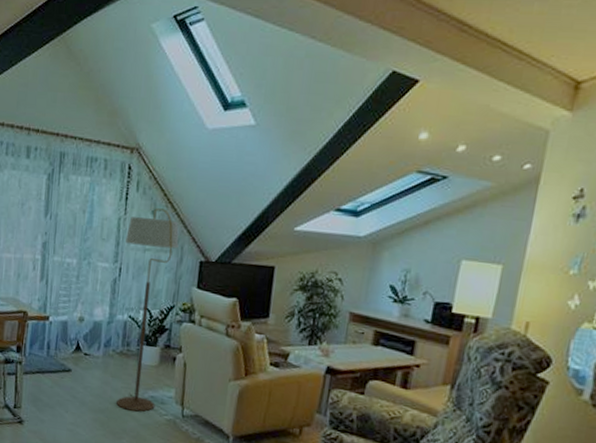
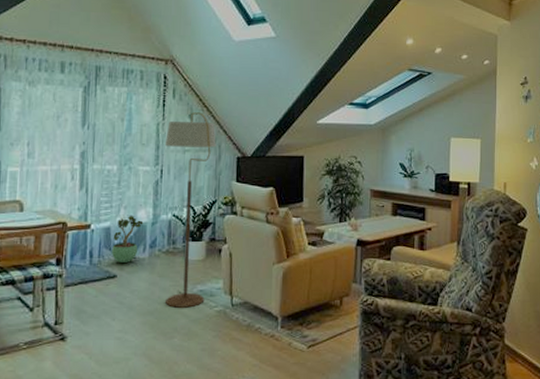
potted plant: none [68,311,100,359] -> present [112,215,144,264]

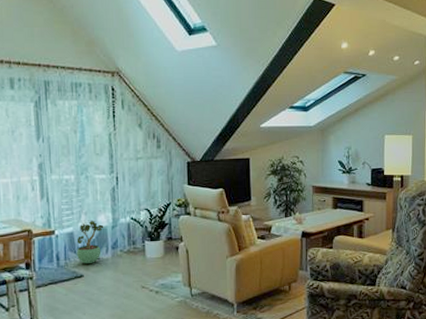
floor lamp: present [164,112,216,308] -> none [118,121,167,301]

